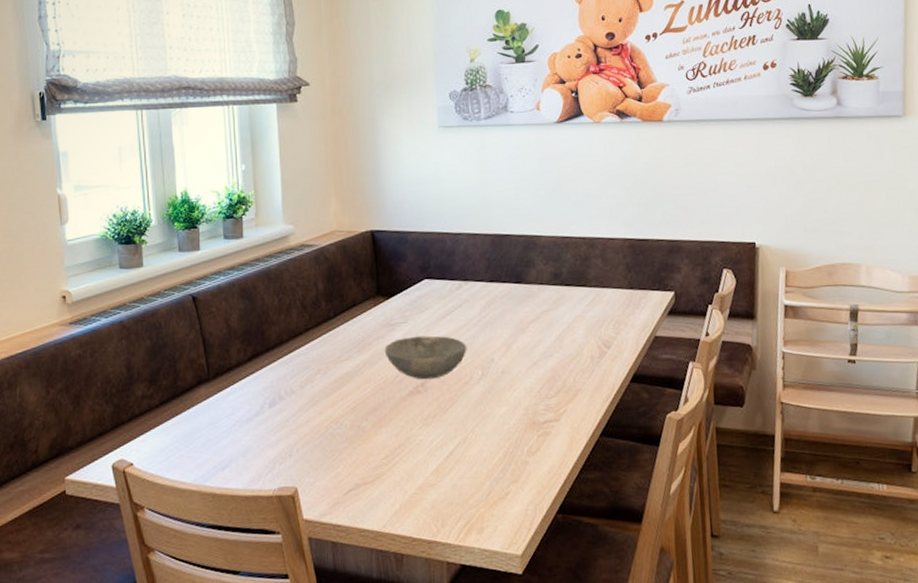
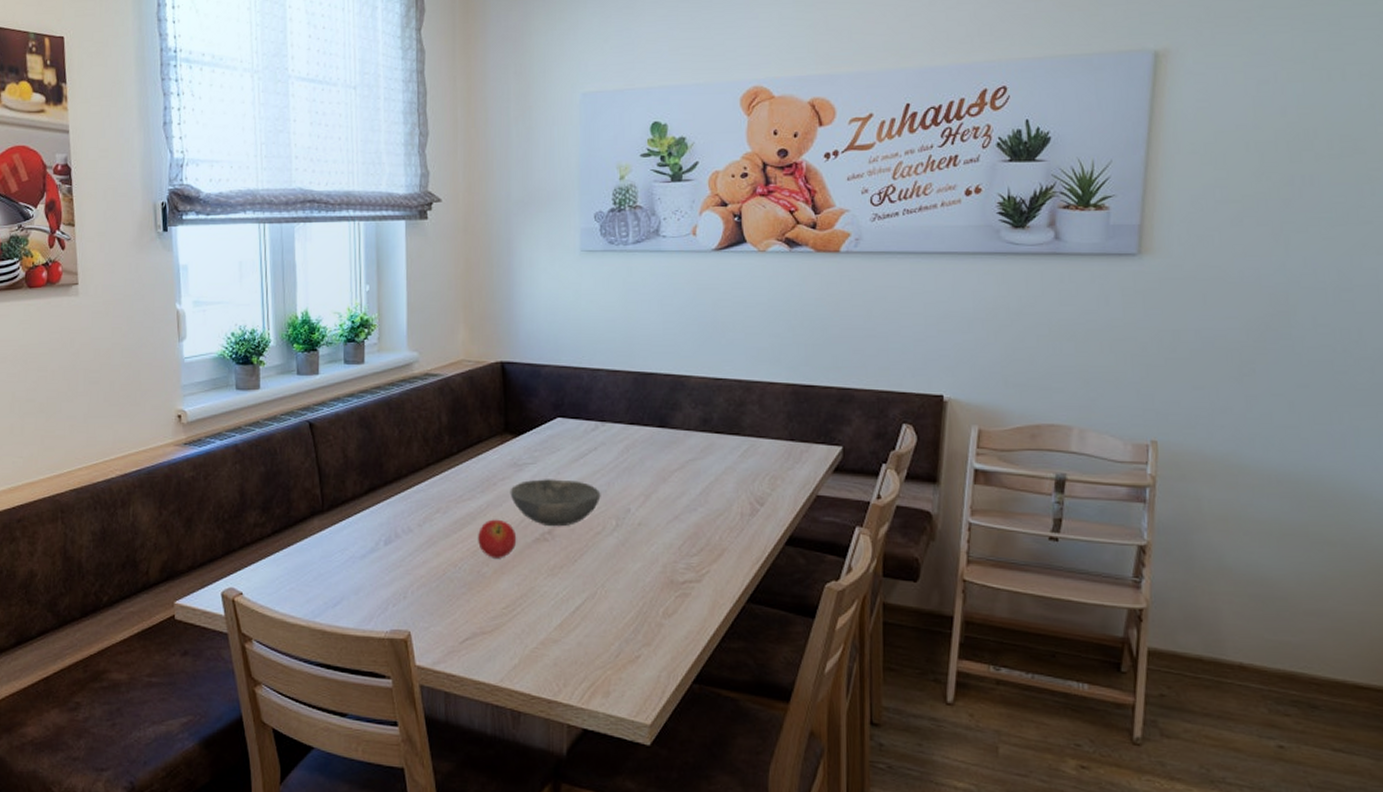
fruit: none [357,376,393,413] -> present [478,519,517,558]

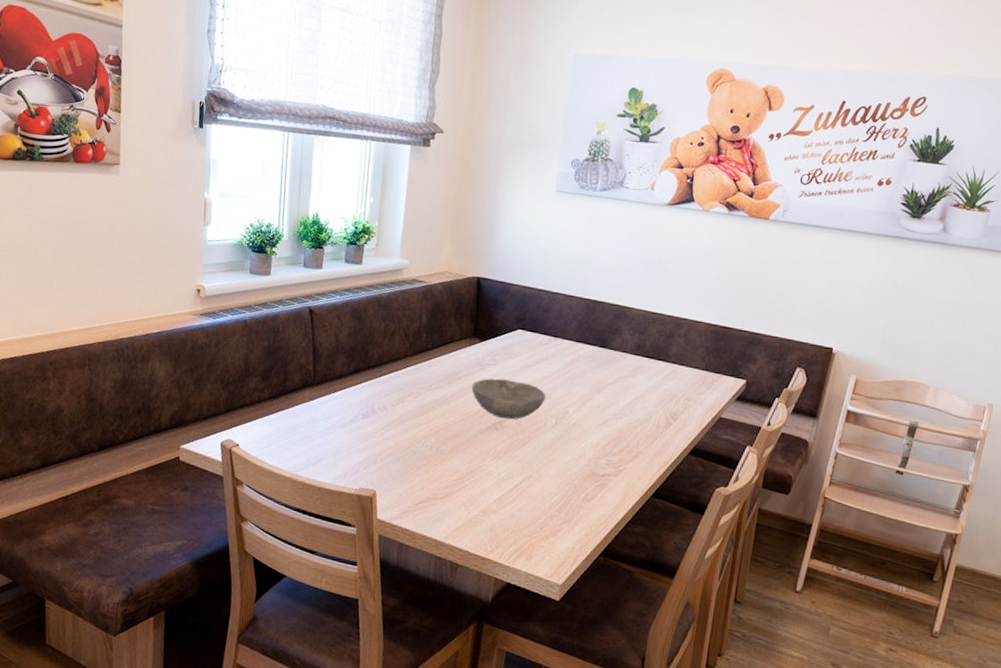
fruit: present [478,519,517,558] -> none [440,407,473,440]

